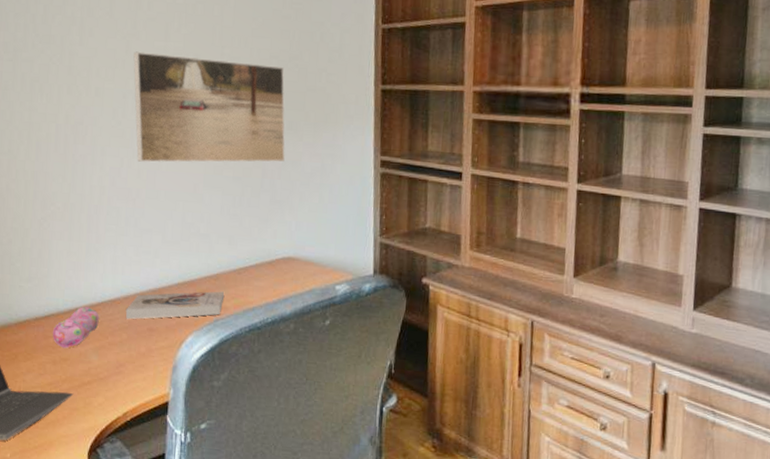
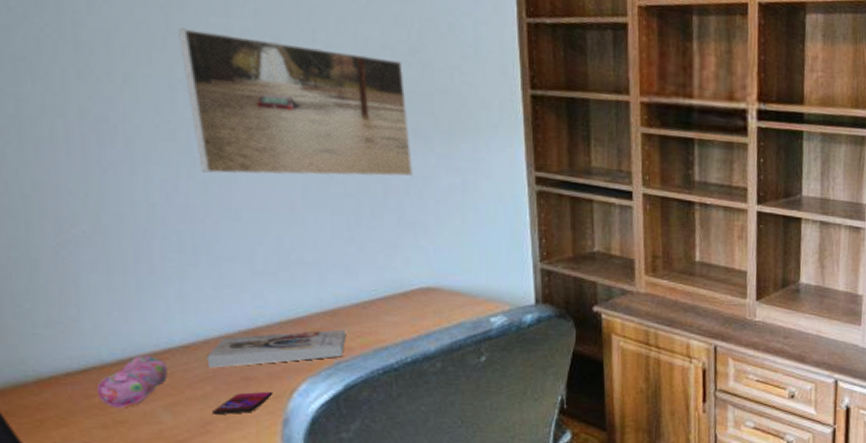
smartphone: none [125,341,168,359] -> present [212,391,273,415]

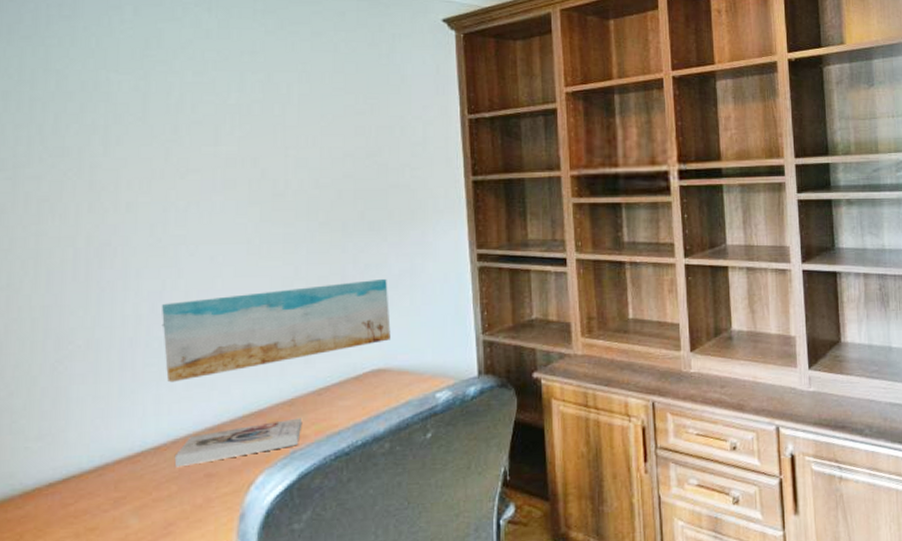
pencil case: present [96,354,168,409] -> none [73,459,139,516]
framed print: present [178,28,414,177] -> none [175,159,369,282]
wall art: none [178,192,440,281] -> present [162,278,391,383]
smartphone: present [212,391,273,415] -> none [175,486,233,514]

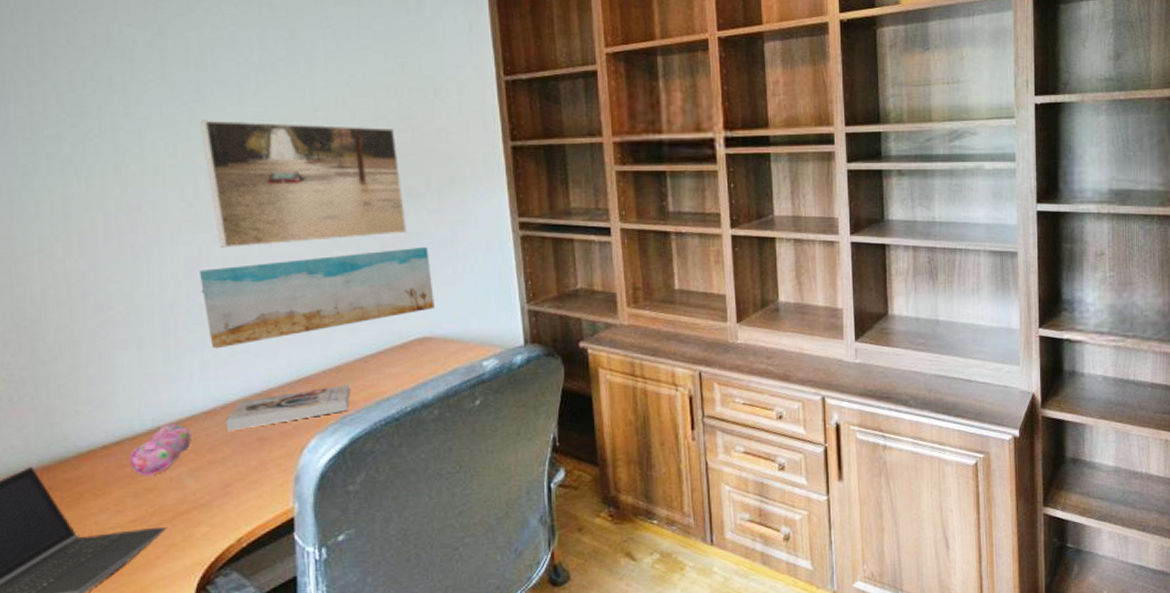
pencil case: none [73,459,139,516] -> present [128,423,192,477]
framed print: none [175,159,369,282] -> present [200,120,408,248]

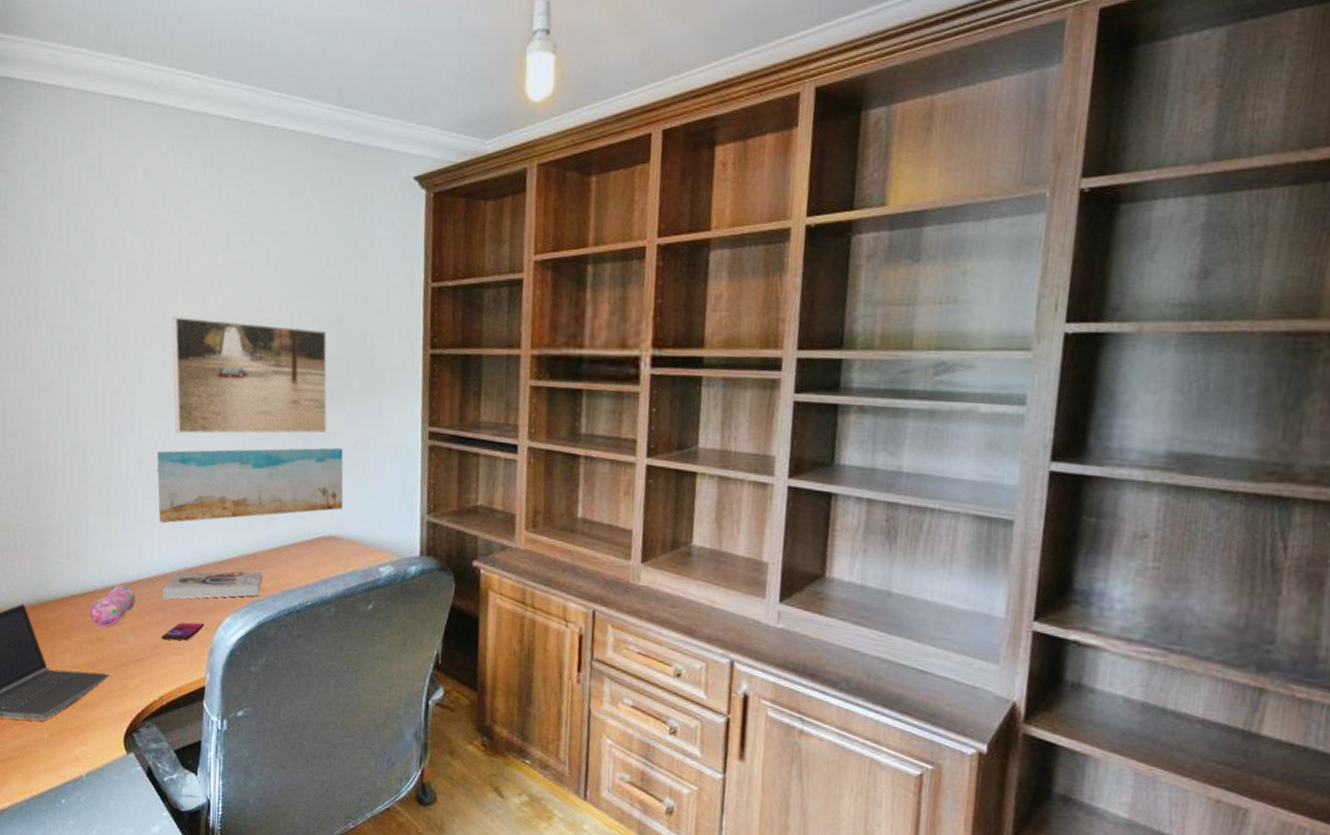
smartphone: none [231,449,286,476] -> present [161,622,205,641]

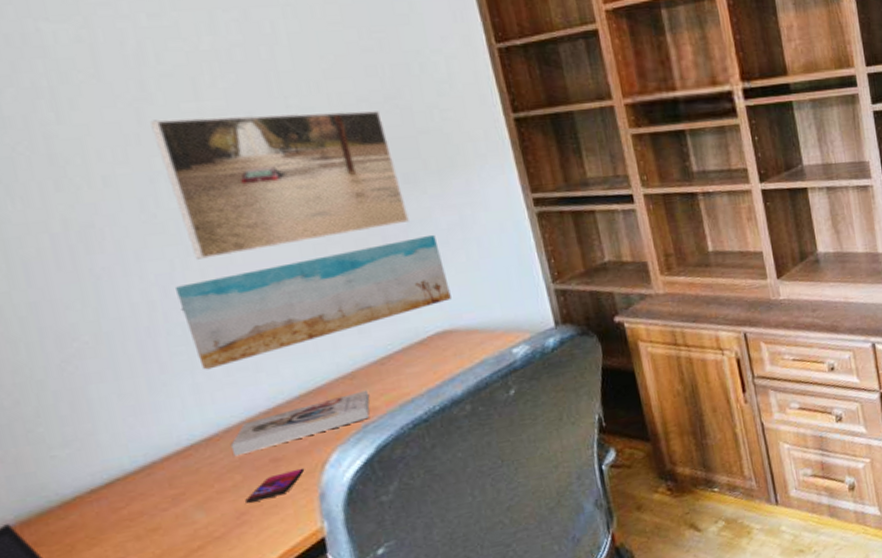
pencil case: present [89,584,136,628] -> none [123,455,195,517]

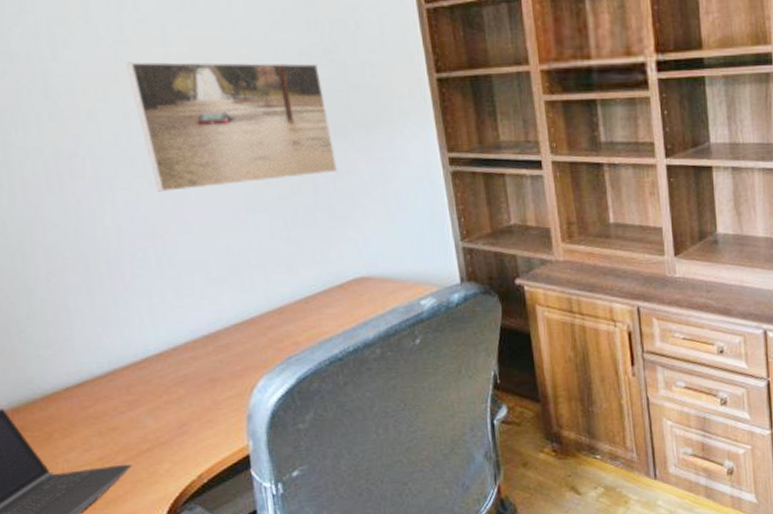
wall art: present [176,234,452,370] -> none [140,185,370,293]
book: present [230,390,370,457] -> none [177,325,294,373]
smartphone: present [245,468,305,503] -> none [187,390,237,415]

